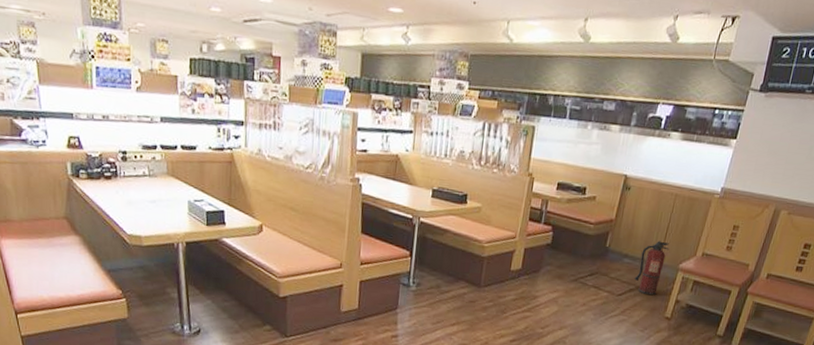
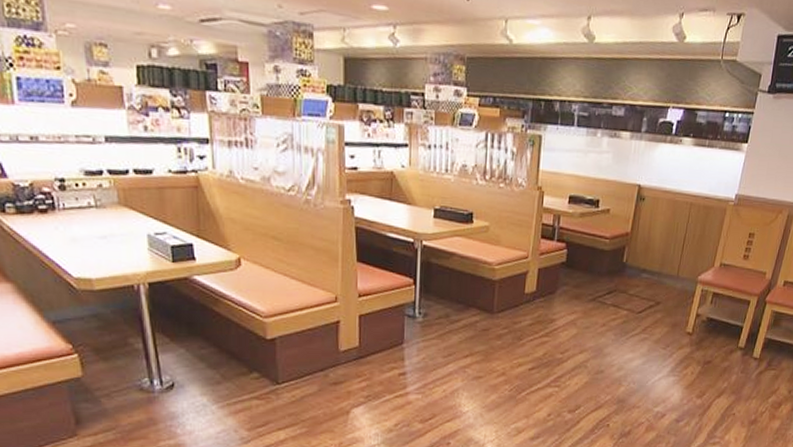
fire extinguisher: present [634,241,669,296] -> none [653,253,687,311]

